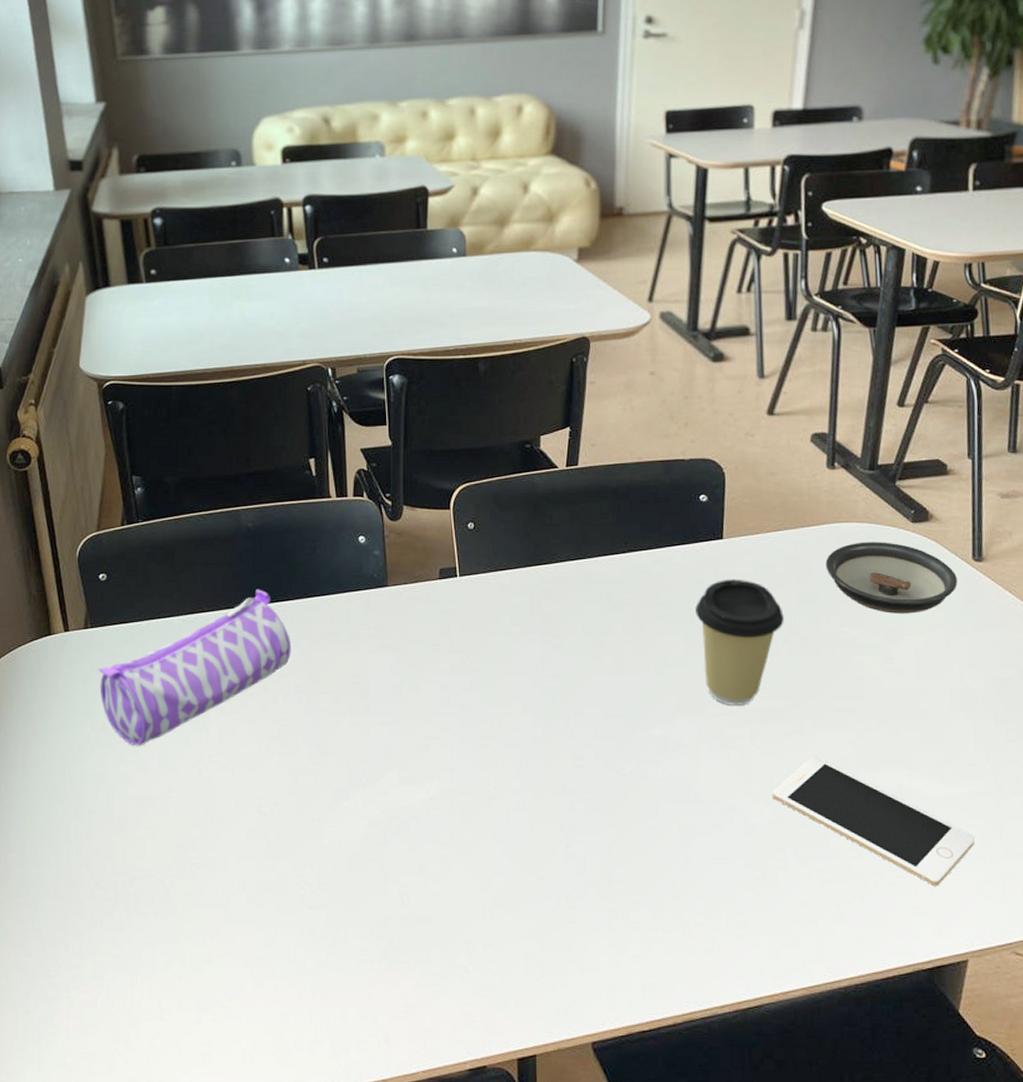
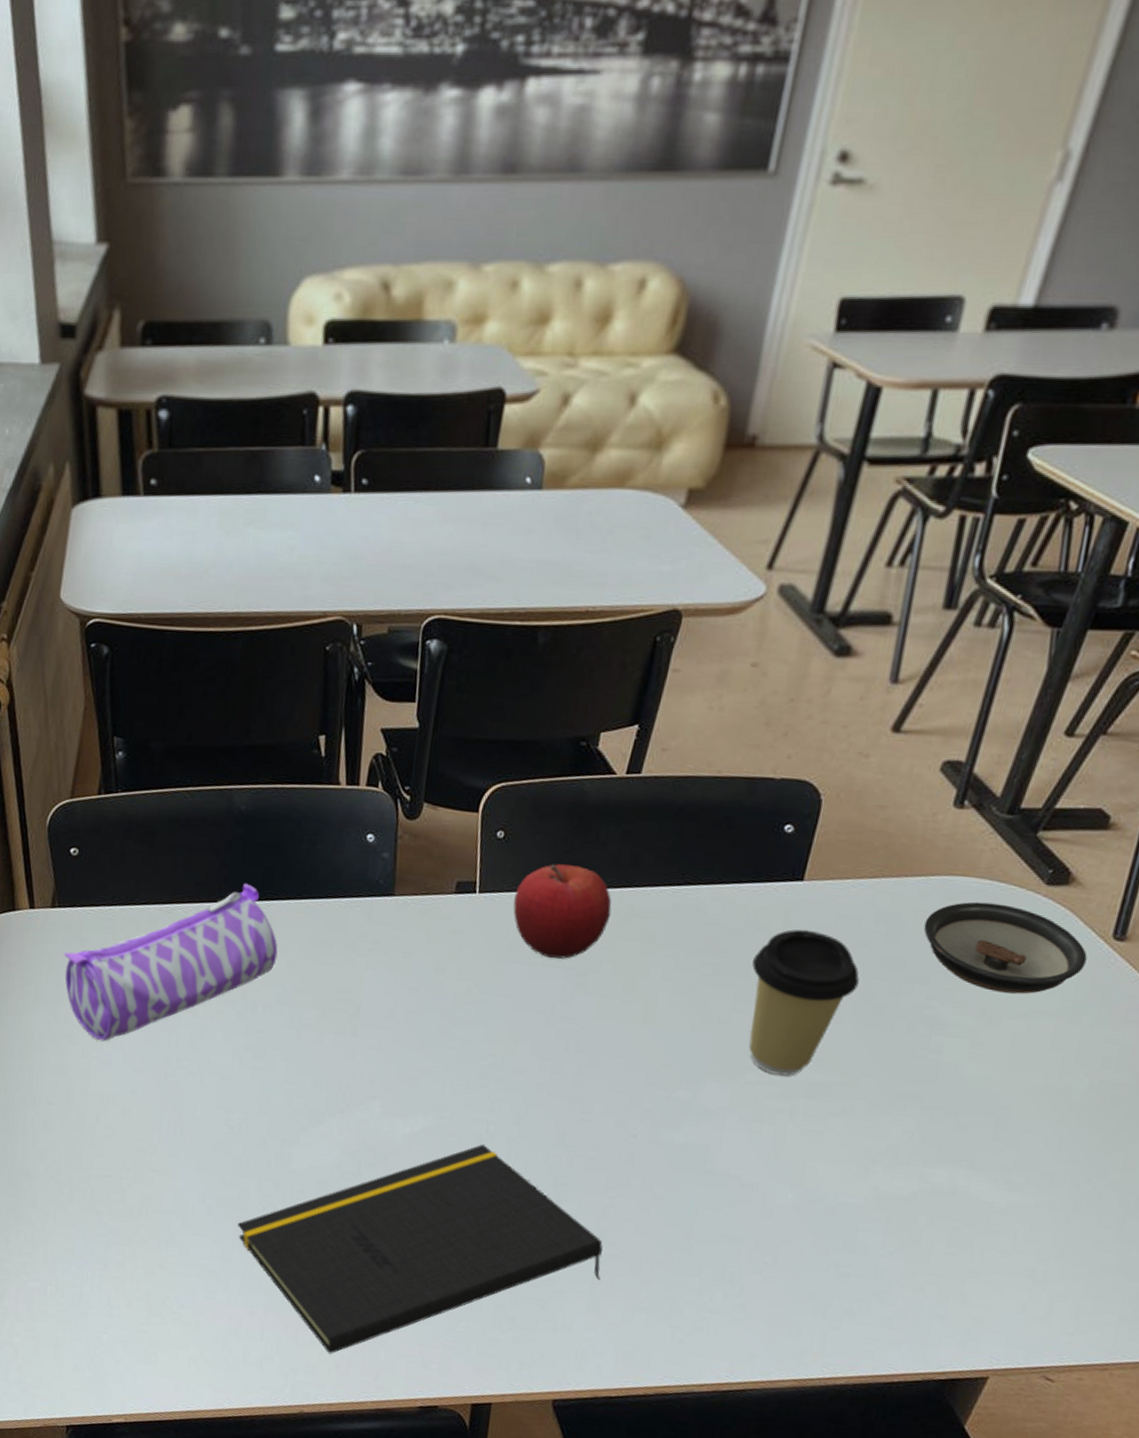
notepad: none [277,800,616,1028] -> present [237,1144,603,1354]
fruit: none [490,545,572,626] -> present [513,863,612,959]
cell phone: present [771,756,975,886] -> none [801,1142,1031,1298]

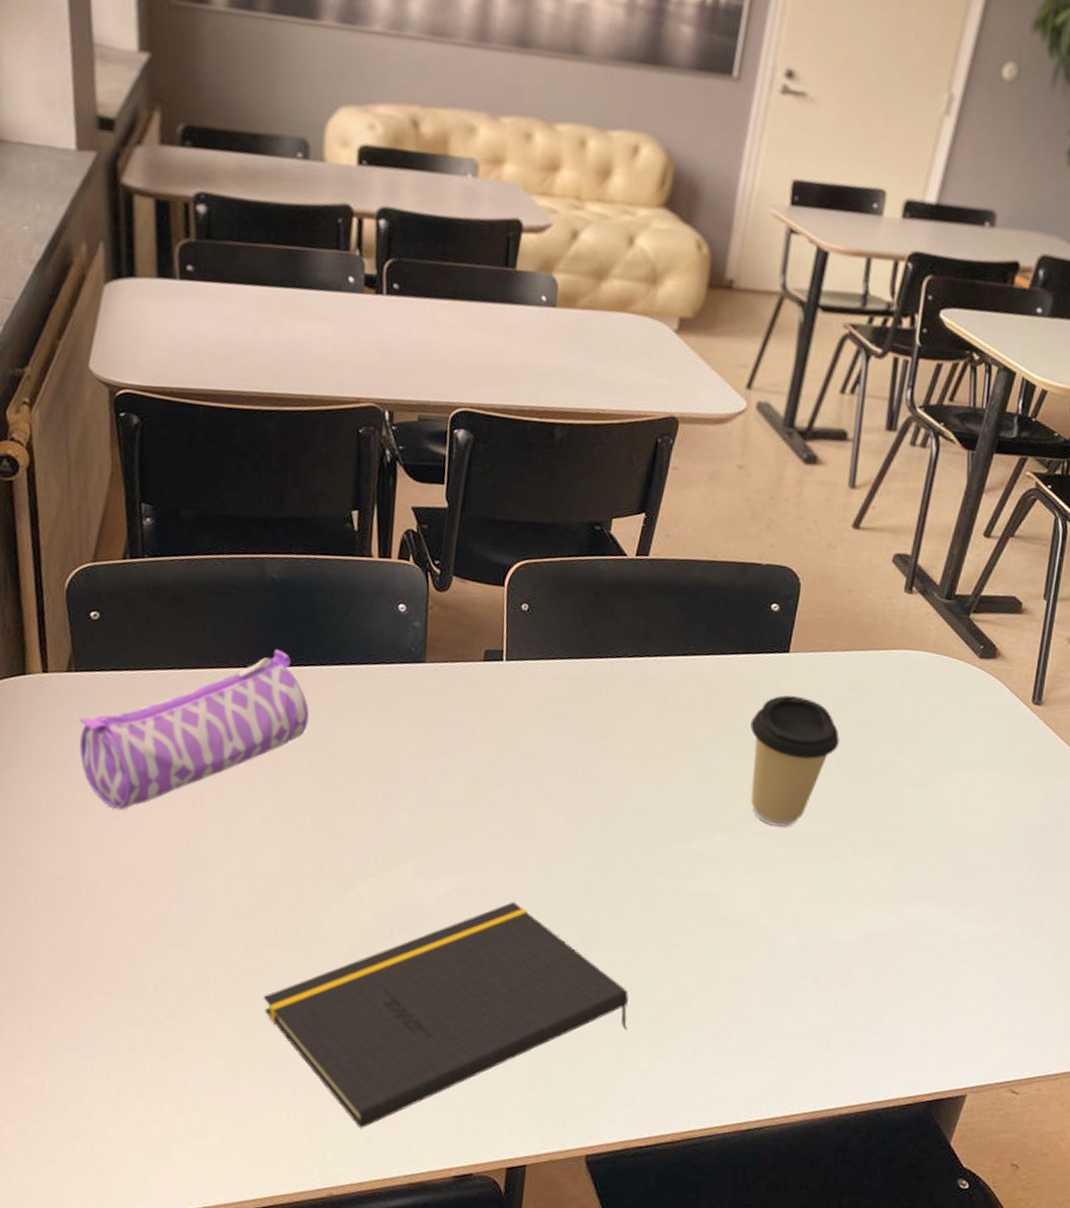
fruit: present [513,863,612,959] -> none [538,634,627,723]
saucer: present [923,901,1088,994] -> none [888,672,1015,751]

